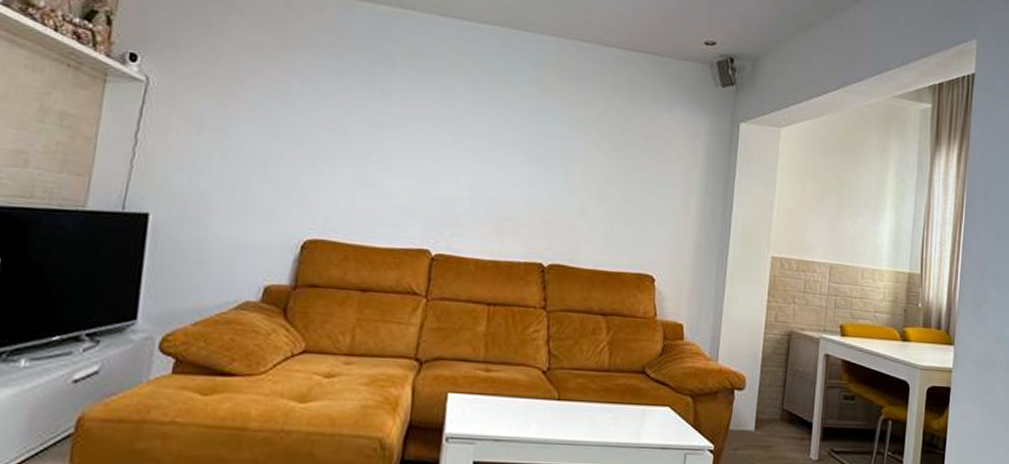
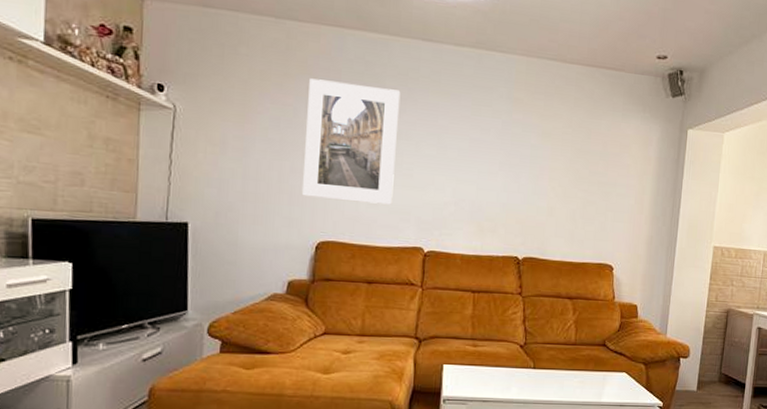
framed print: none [289,52,413,199] -> present [301,78,401,205]

